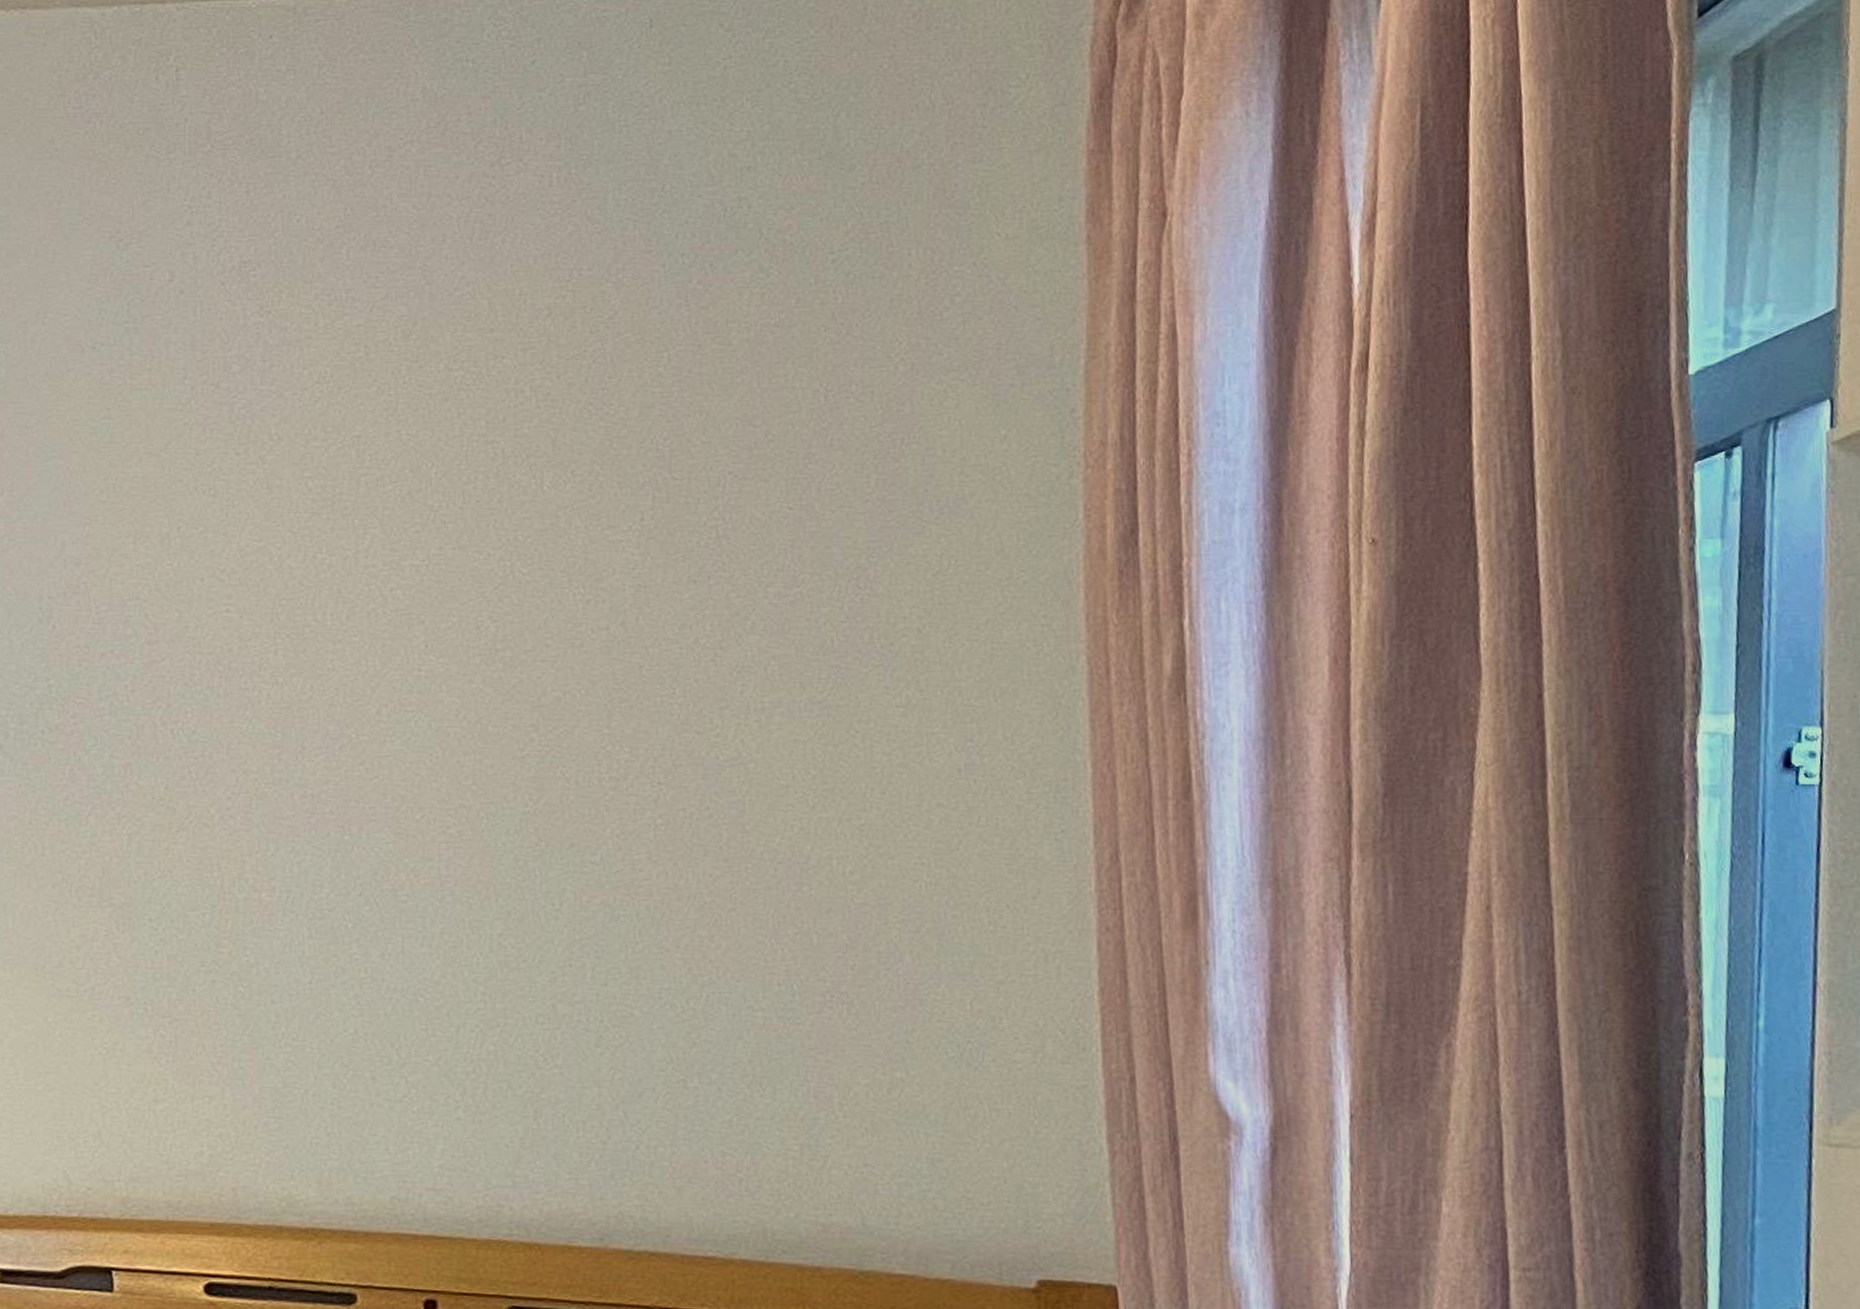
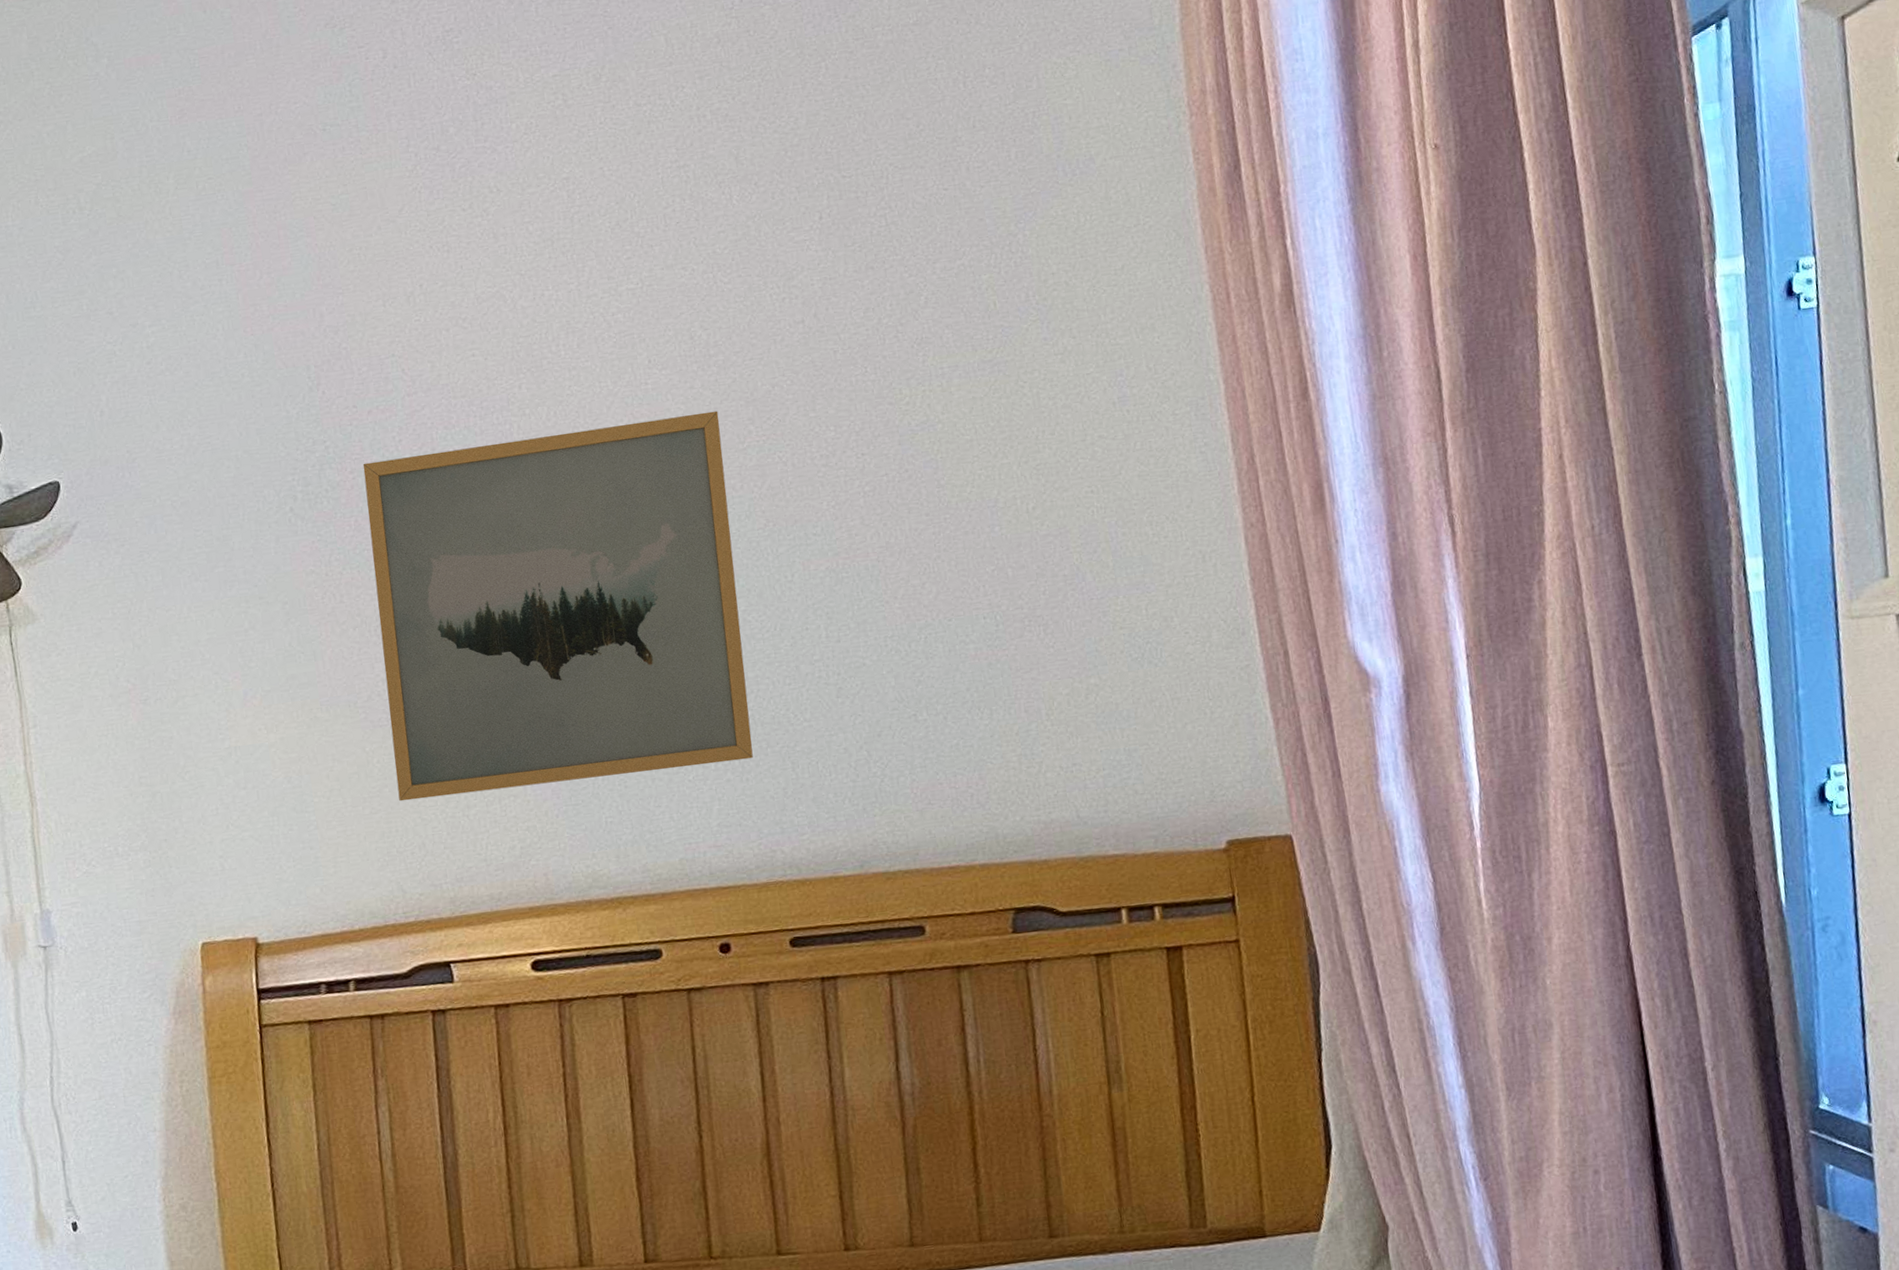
wall art: none [78,709,498,1099] -> present [362,410,753,802]

